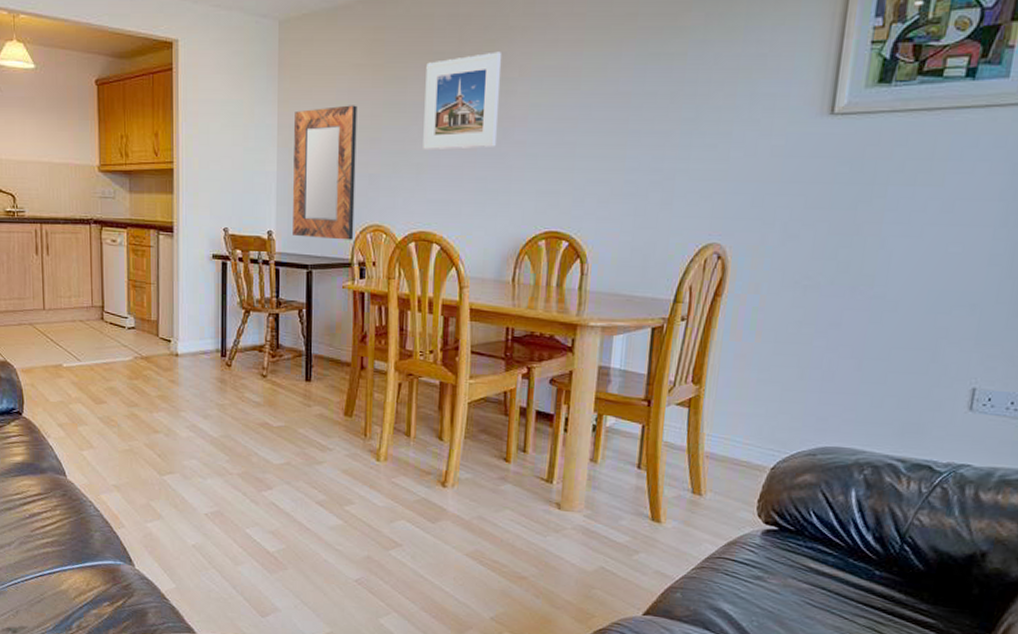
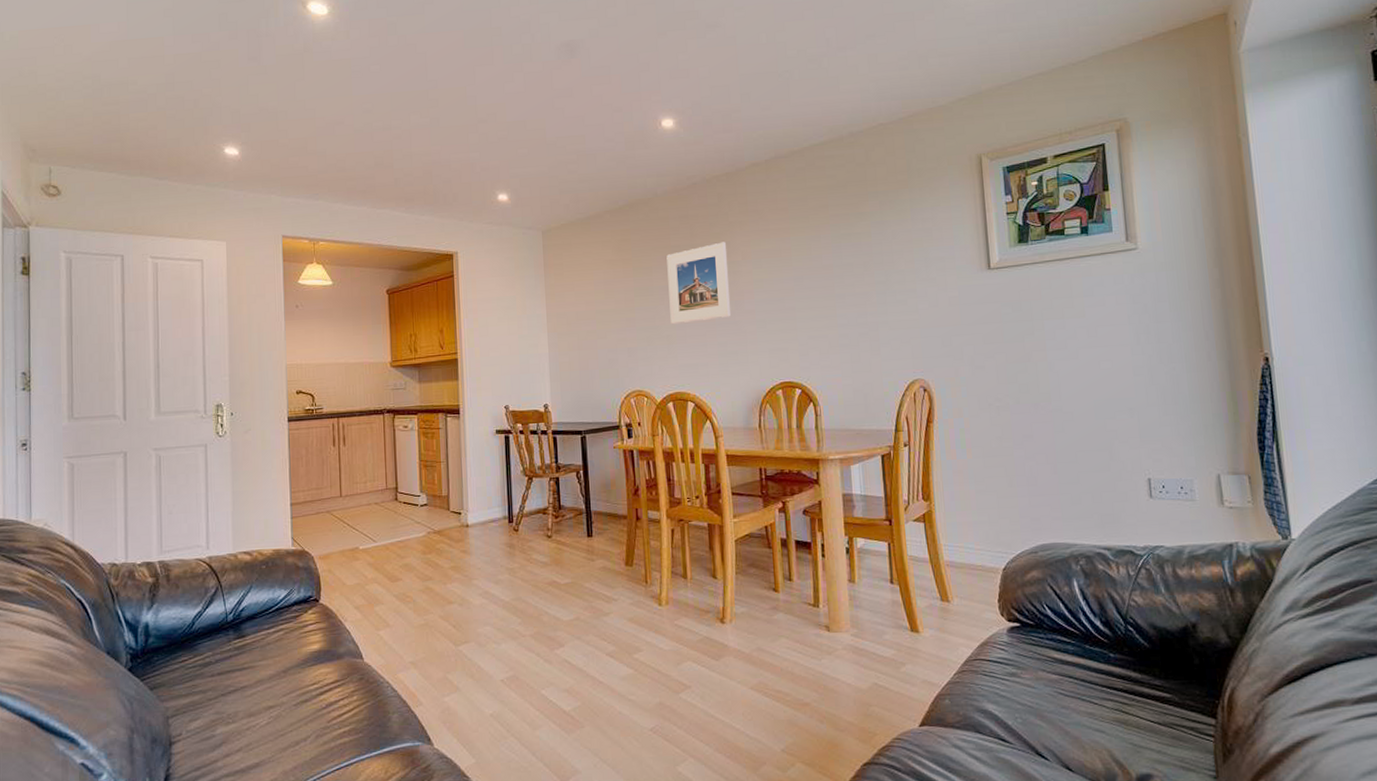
home mirror: present [292,105,358,240] -> none [560,293,620,407]

